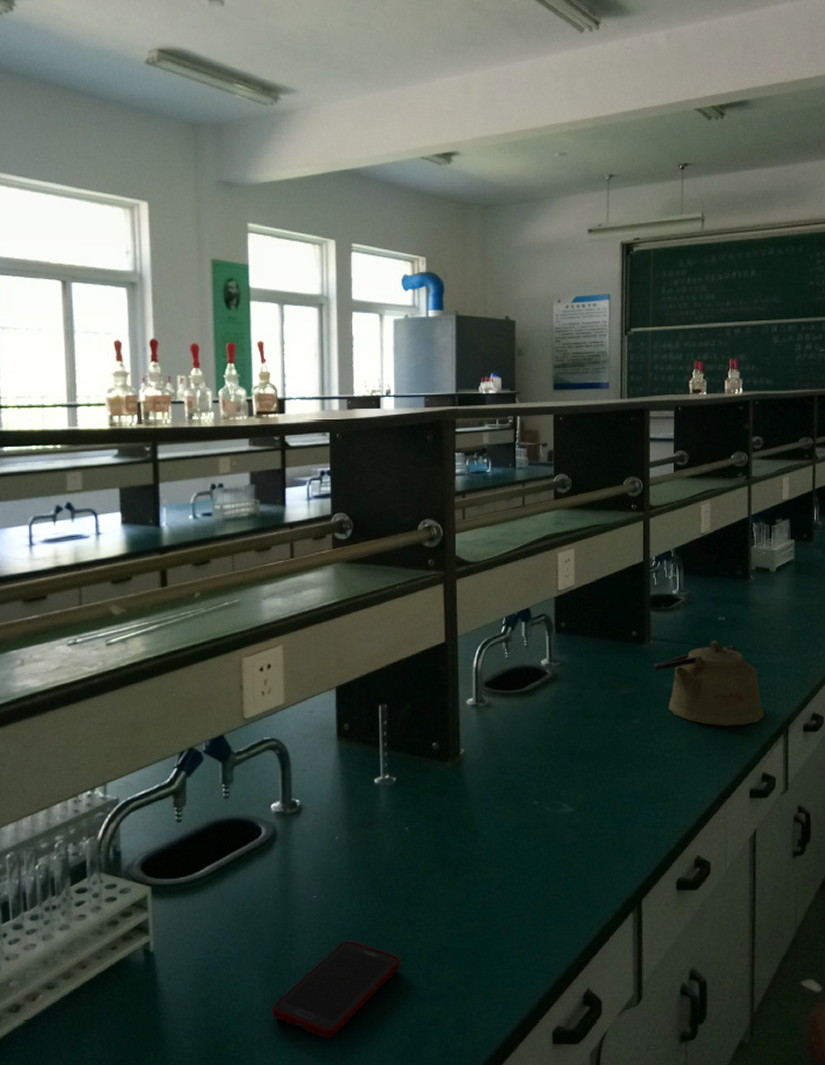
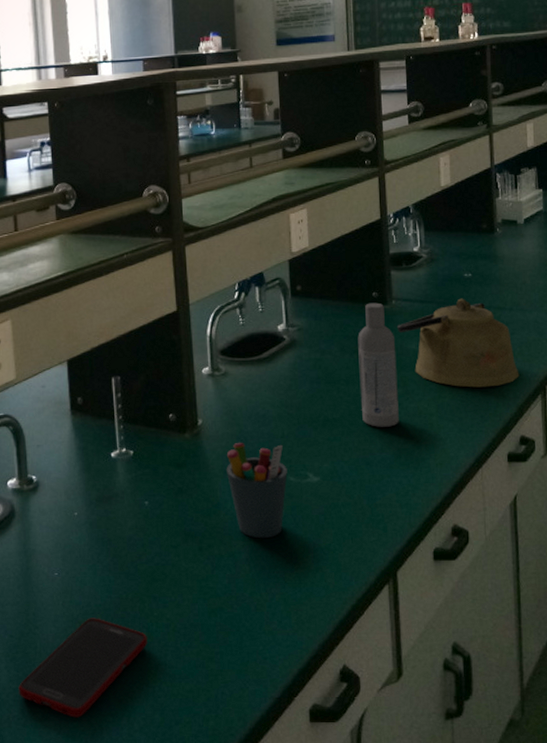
pen holder: none [486,773,543,866] -> present [227,443,288,539]
bottle: none [616,641,652,761] -> present [358,302,399,427]

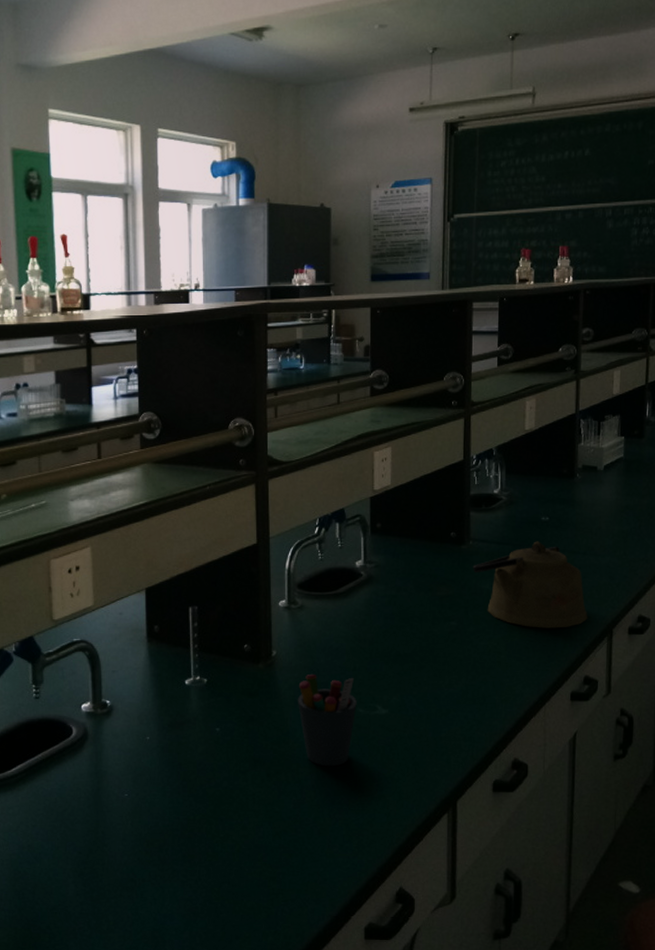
cell phone: present [18,618,148,719] -> none [85,837,213,932]
bottle: present [358,302,399,427] -> none [432,542,470,663]

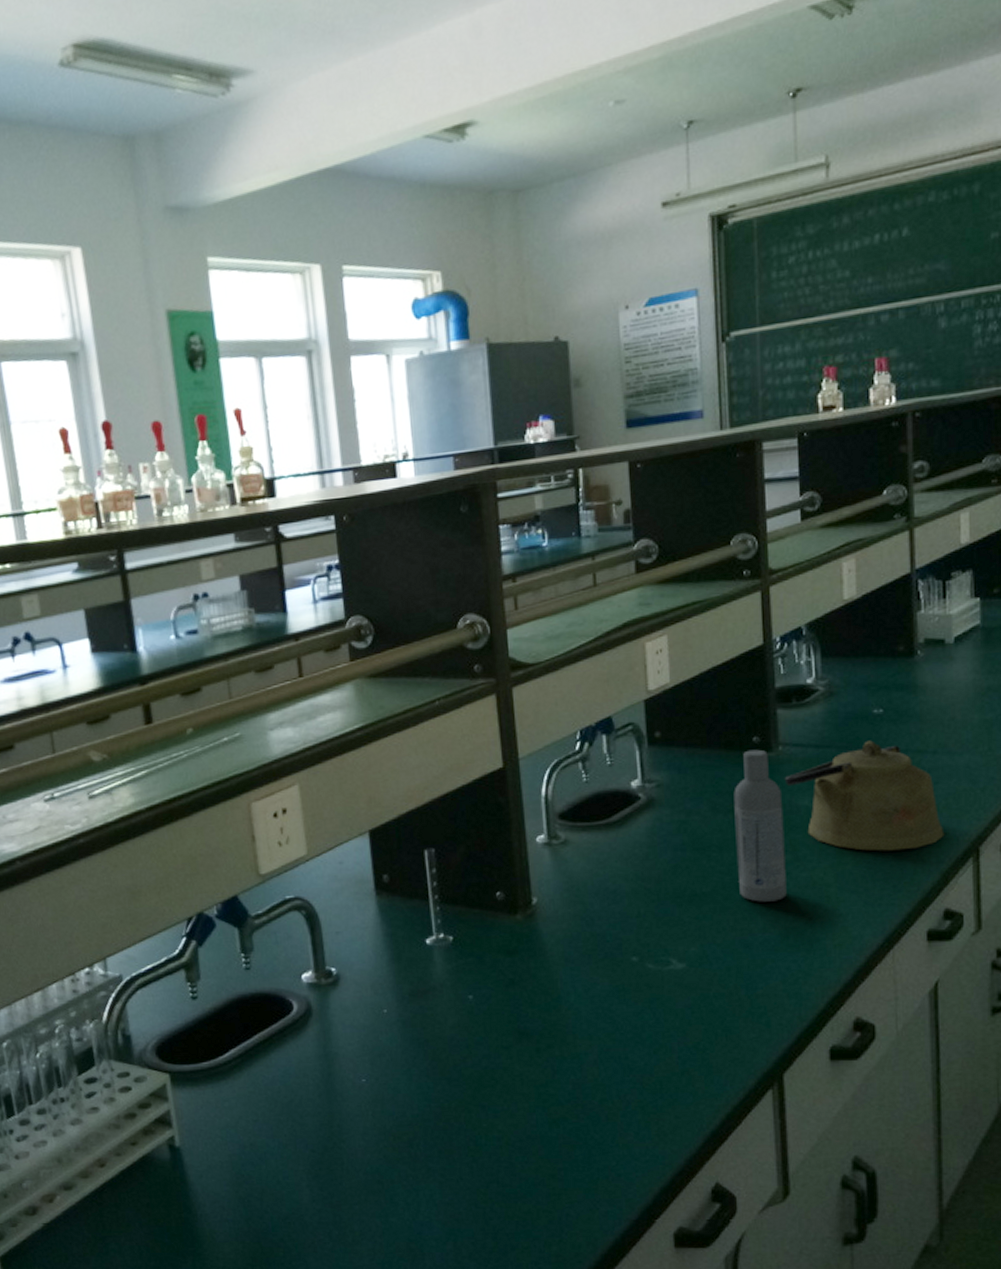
pen holder: present [298,675,357,767] -> none [569,924,645,1037]
bottle: none [432,542,470,663] -> present [733,749,787,902]

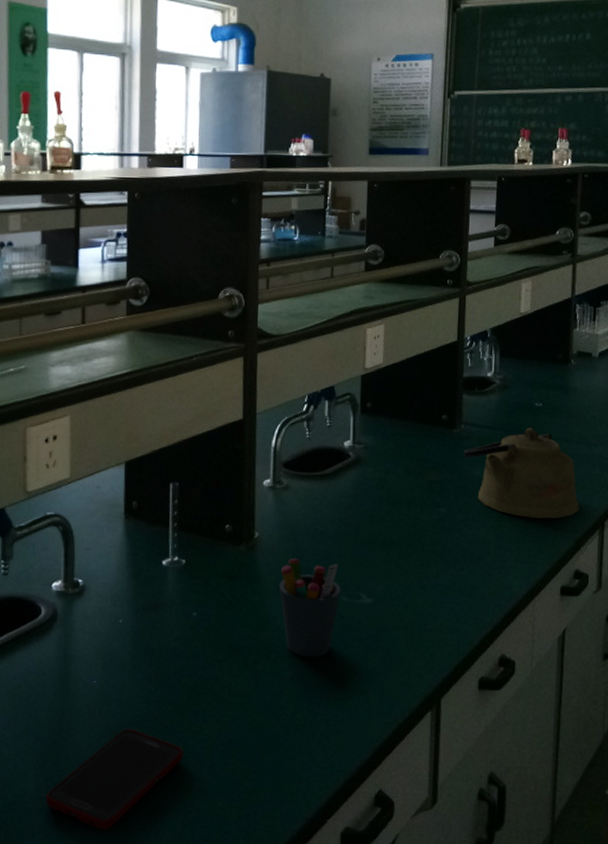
cell phone: none [323,1130,477,1243] -> present [45,729,184,831]
pen holder: none [569,924,645,1037] -> present [279,559,341,658]
bottle: present [733,749,787,902] -> none [421,425,461,552]

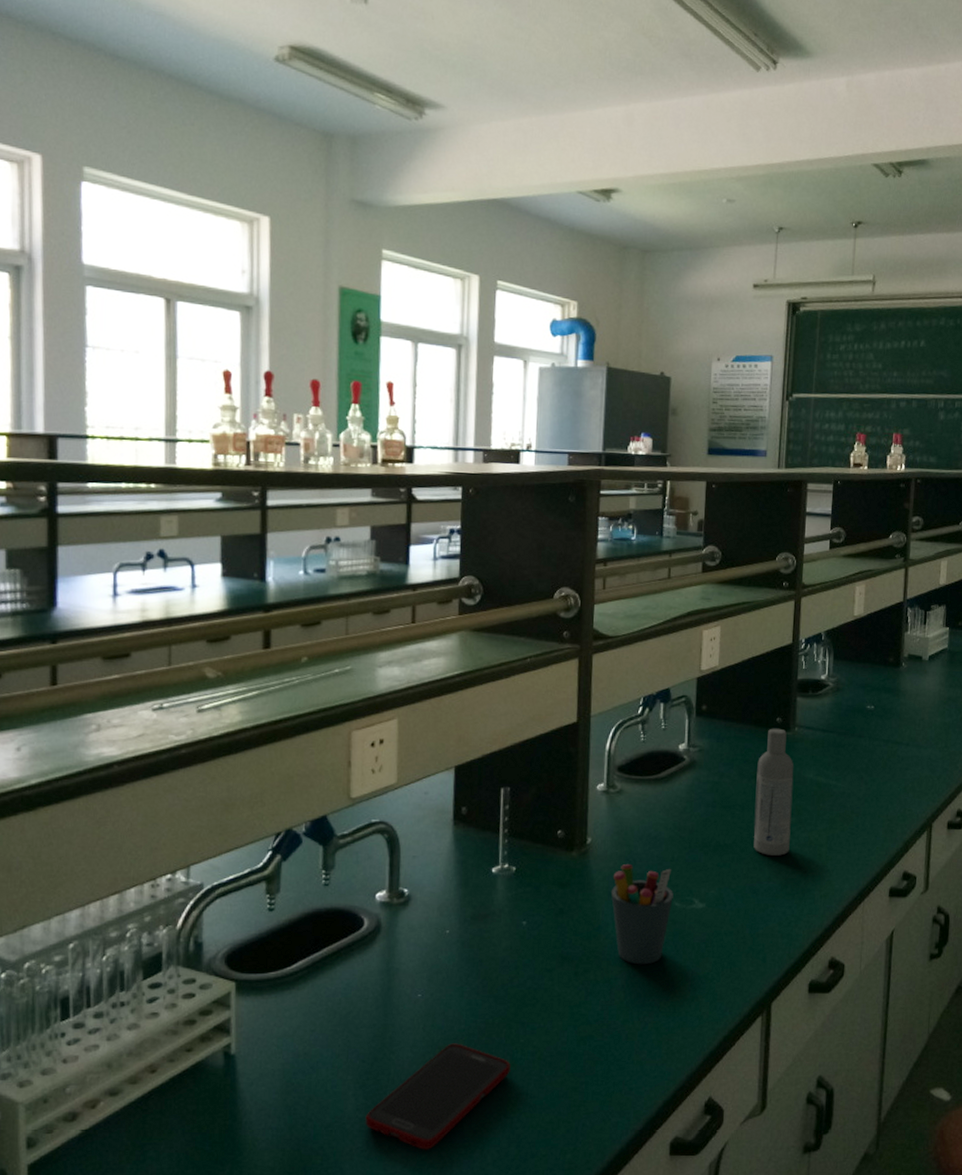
bottle: none [421,425,461,552] -> present [754,728,794,856]
kettle: present [464,427,580,519] -> none [797,730,909,821]

